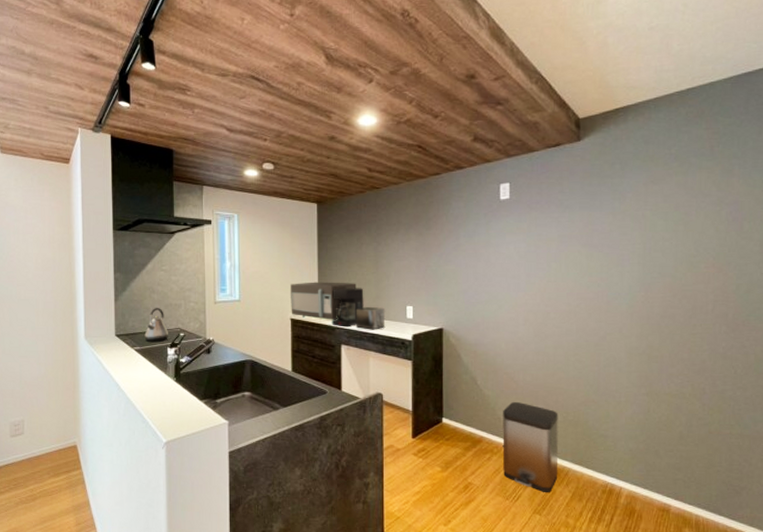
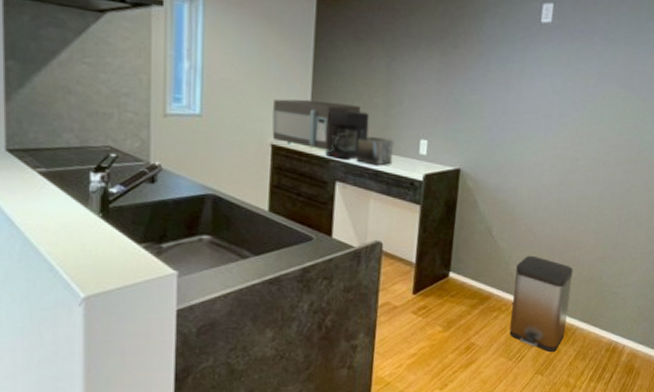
kettle: present [144,308,169,343] -> none [54,115,93,164]

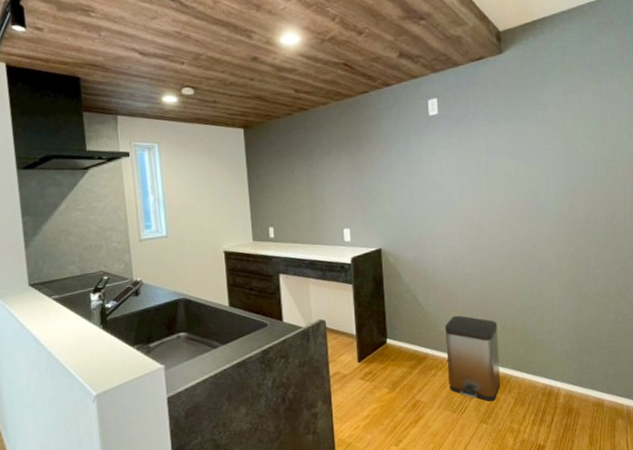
microwave: present [272,99,361,151] -> none [221,209,291,250]
coffee maker: present [325,110,370,159] -> none [266,214,300,255]
toaster: present [355,136,393,166] -> none [291,232,322,257]

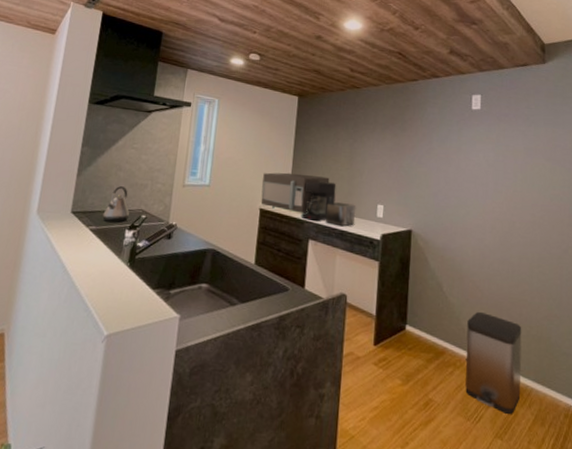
kettle: none [62,251,91,290] -> present [103,186,130,223]
microwave: none [221,209,291,250] -> present [260,172,330,214]
coffee maker: none [266,214,300,255] -> present [301,181,336,221]
toaster: none [291,232,322,257] -> present [325,201,355,227]

